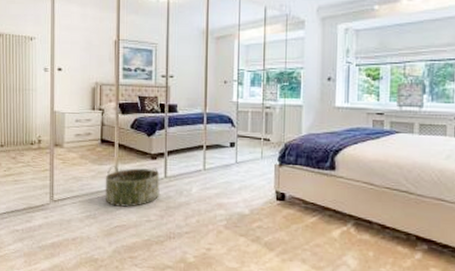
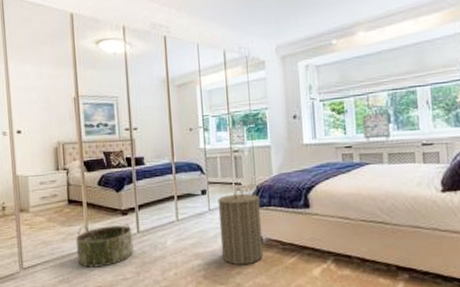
laundry hamper: none [244,144,287,220] -> present [217,188,264,266]

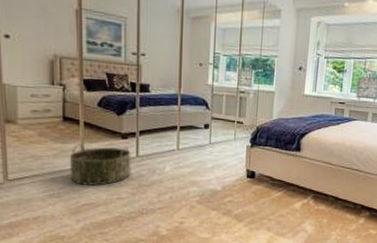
laundry hamper: present [217,188,264,266] -> none [216,126,258,195]

